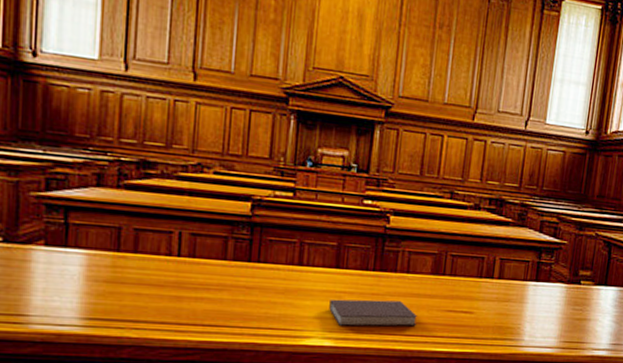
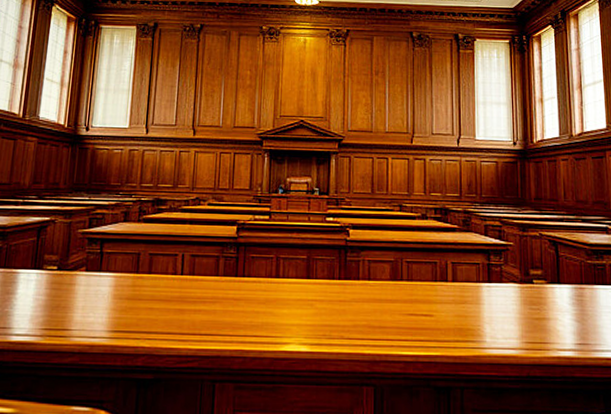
notebook: present [329,299,417,327] -> none [303,306,381,332]

